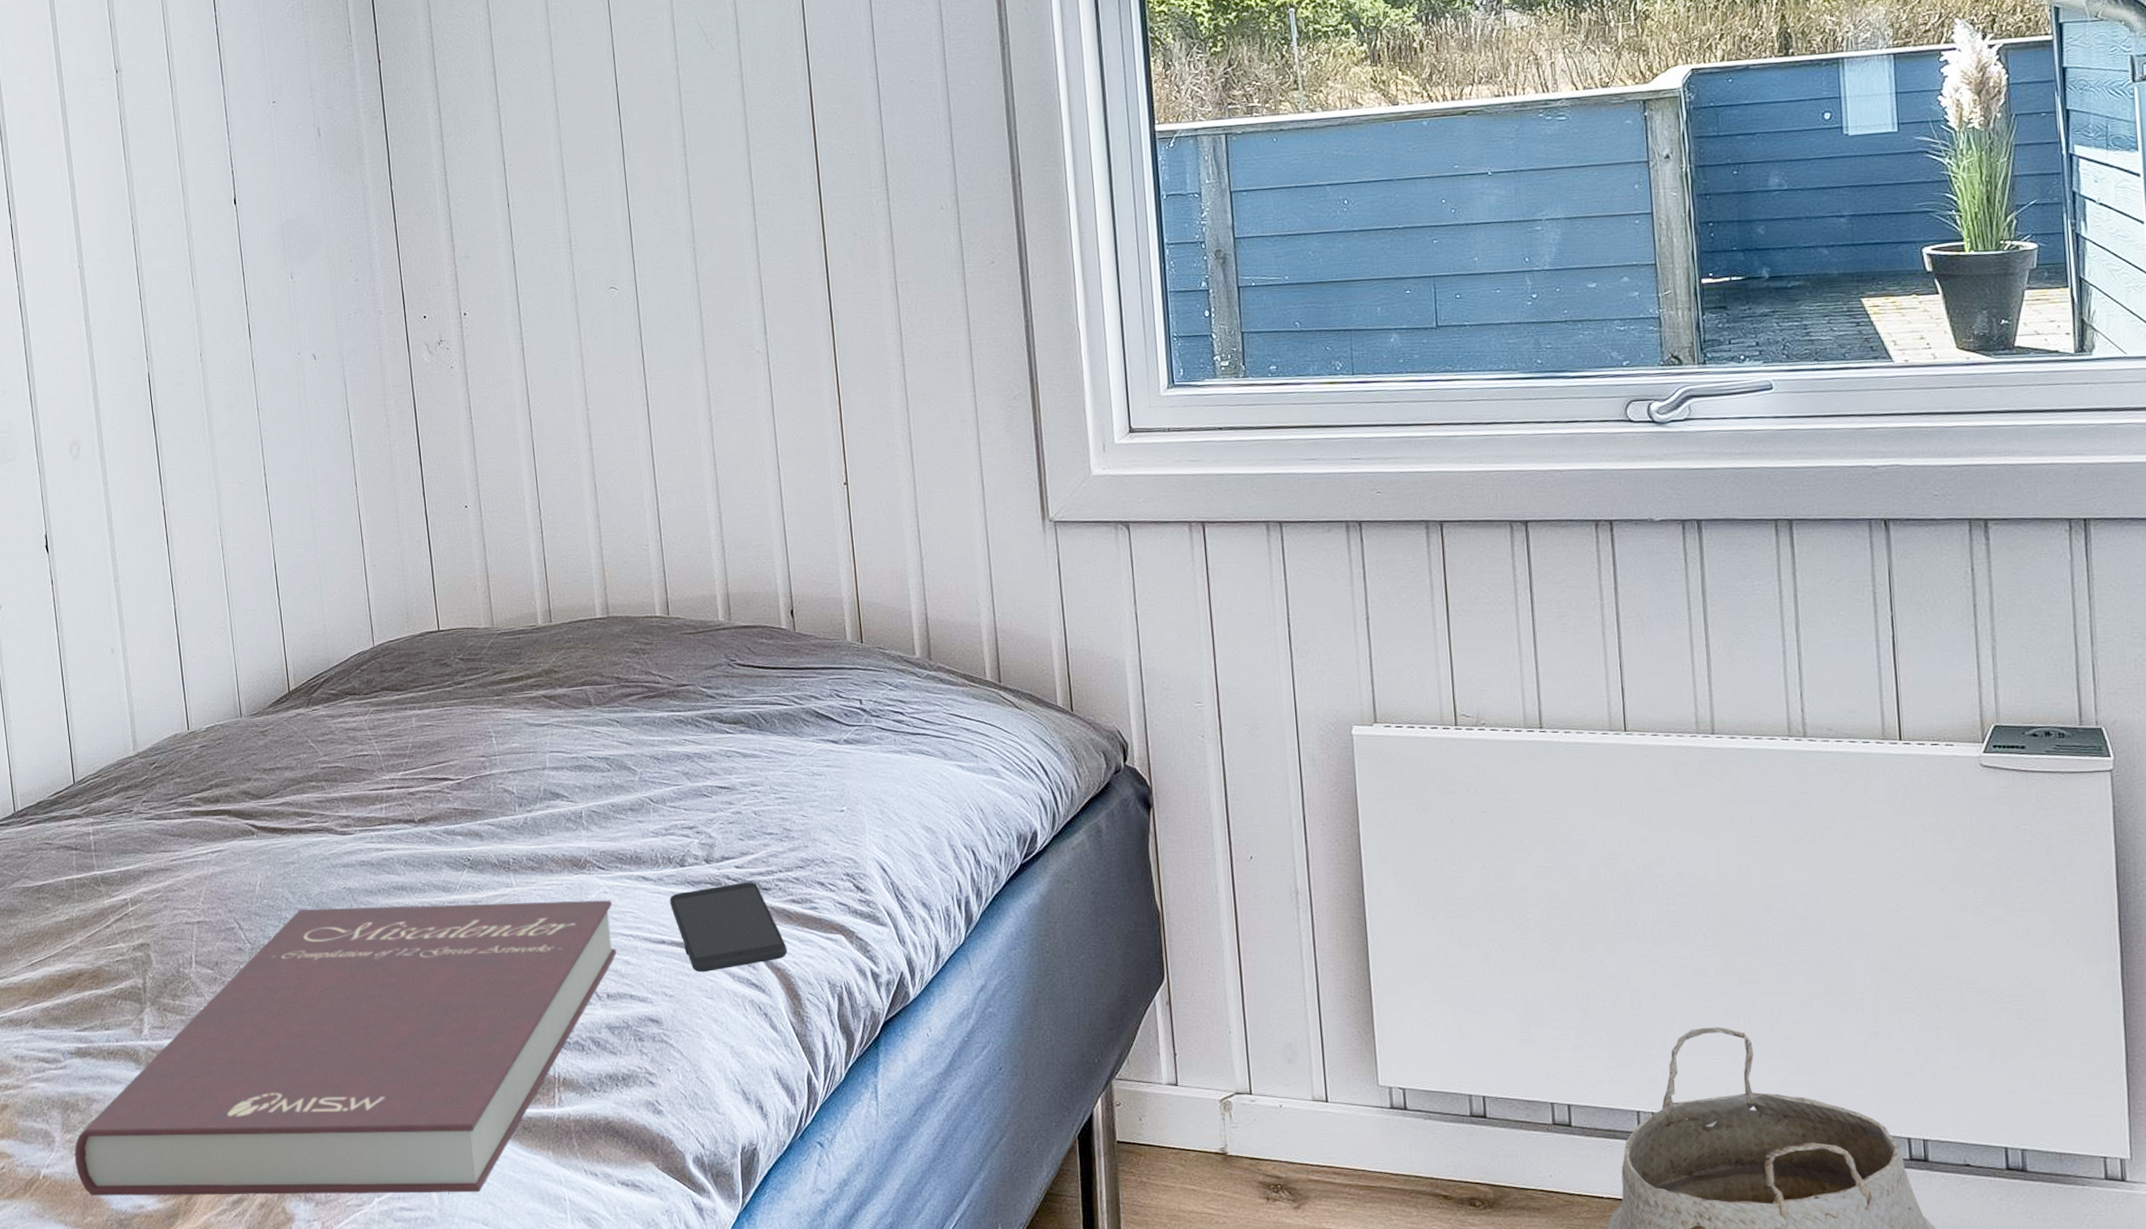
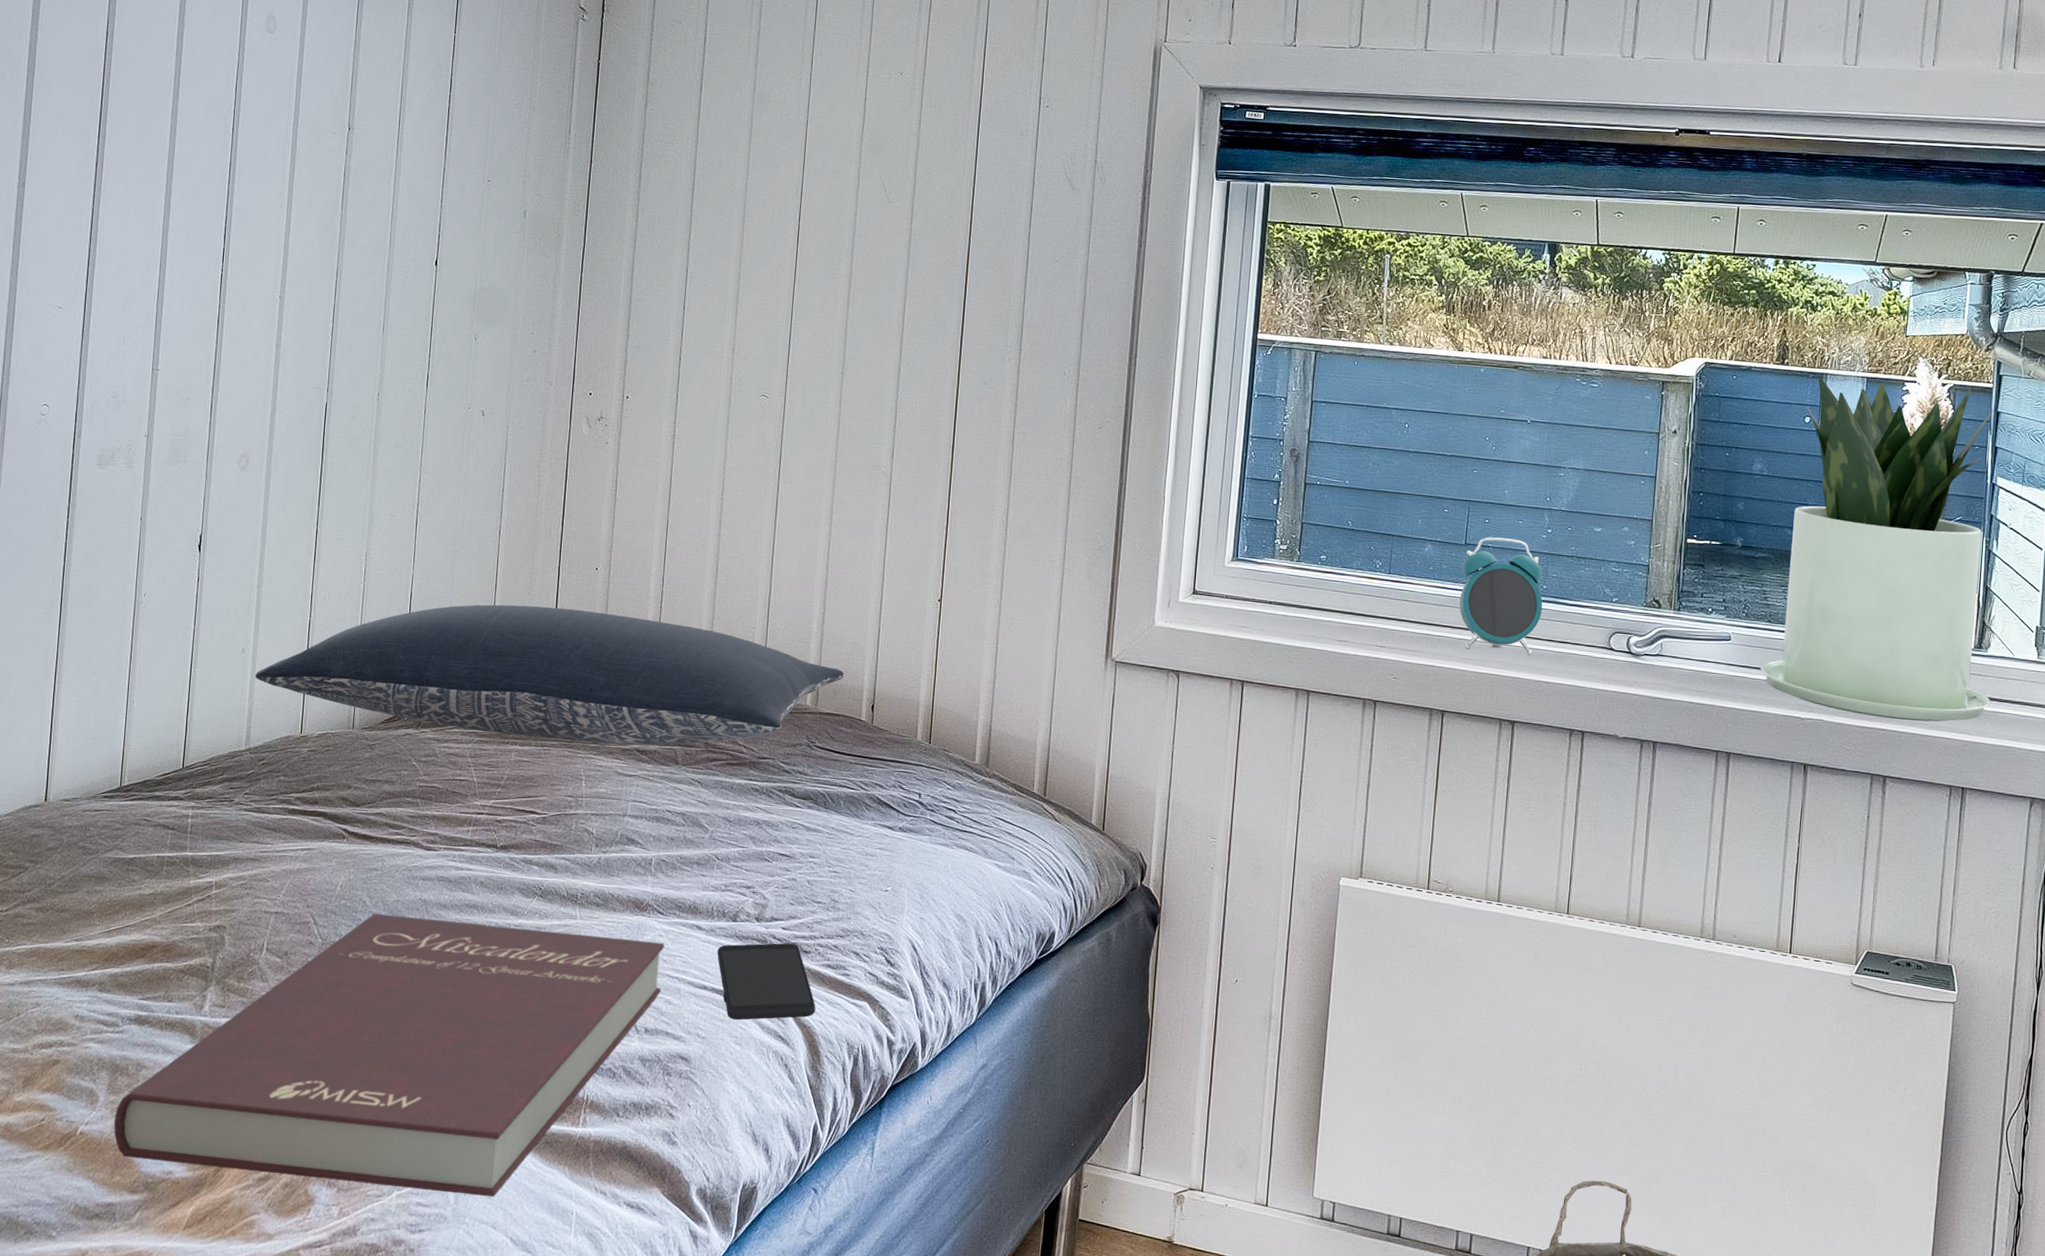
pillow: none [129,553,754,701] -> present [254,604,844,746]
alarm clock: none [1437,312,1541,448] -> present [1459,537,1543,656]
planter: none [1813,44,2105,452] -> present [1760,377,1995,722]

